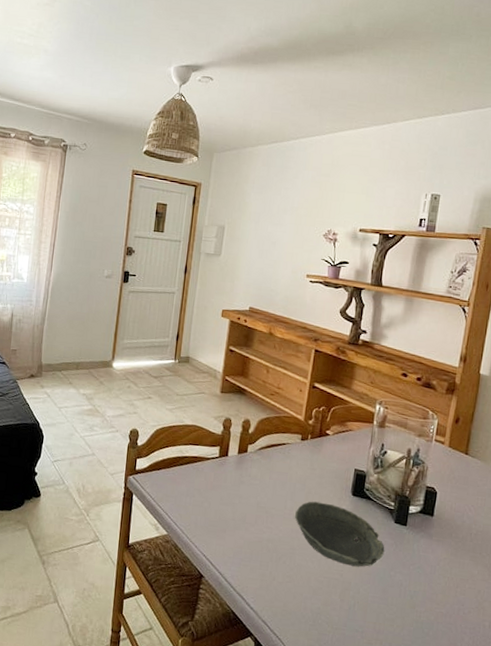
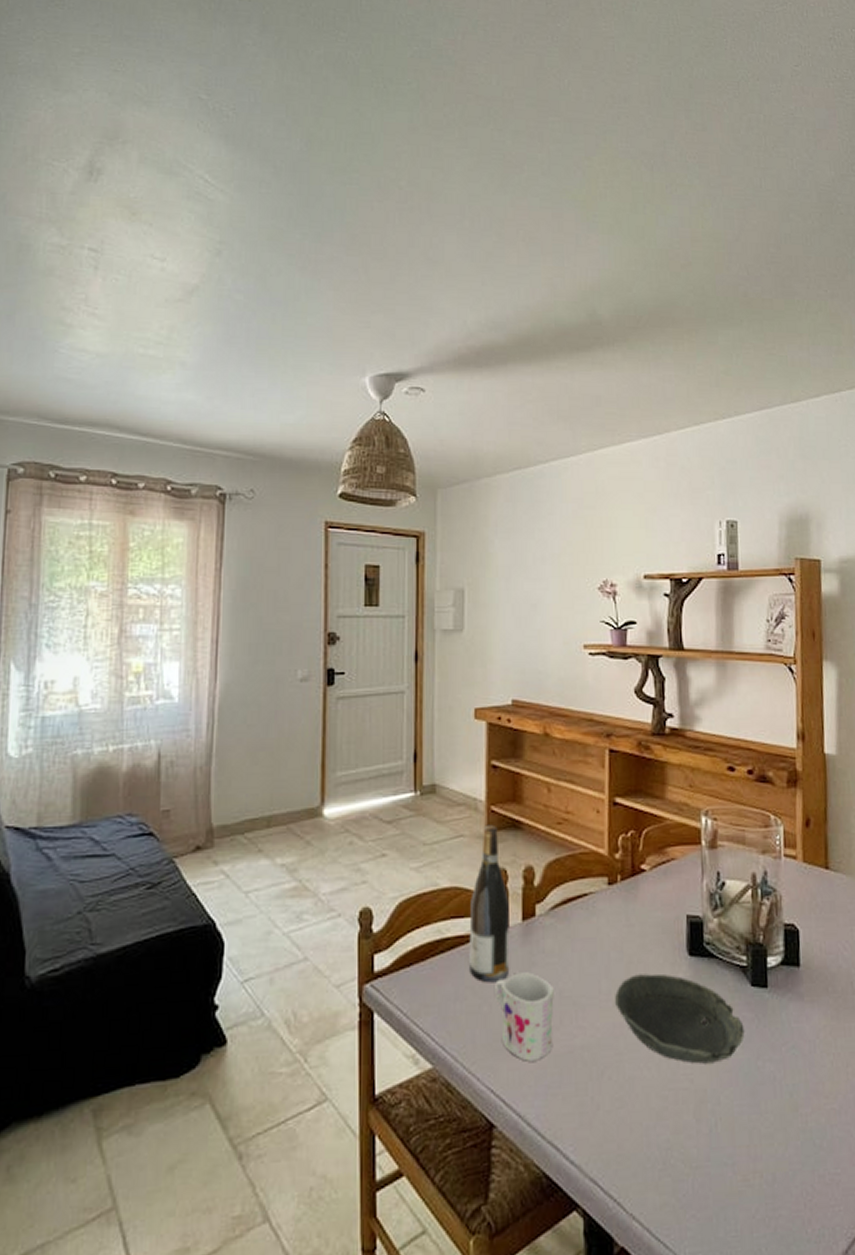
wine bottle: none [198,388,231,490] -> present [469,824,510,983]
mug: none [213,486,254,543] -> present [495,972,554,1061]

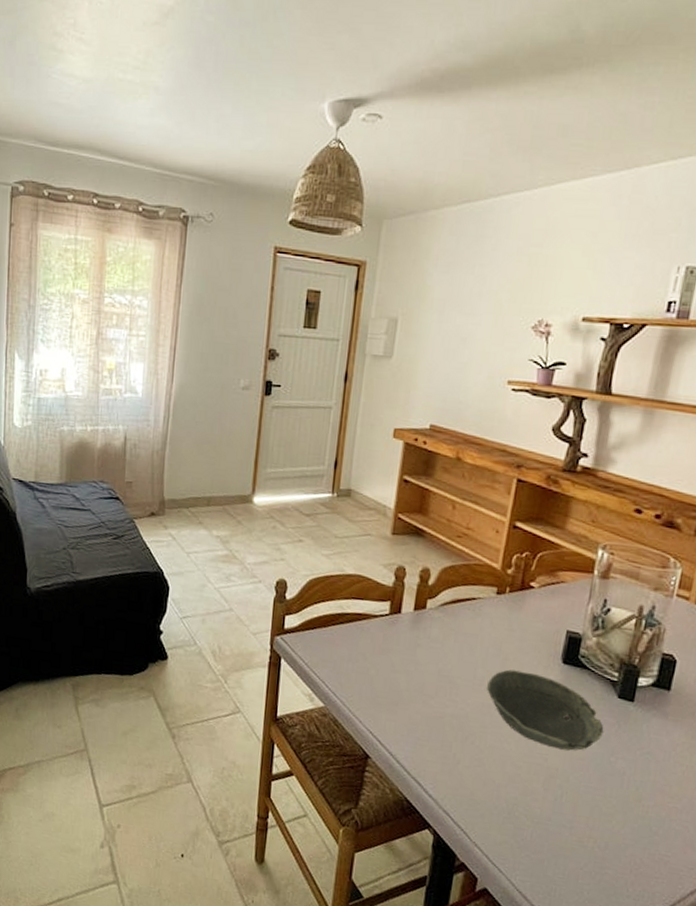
wine bottle: present [469,824,510,983] -> none [363,528,404,654]
mug: present [495,972,554,1061] -> none [382,650,434,718]

